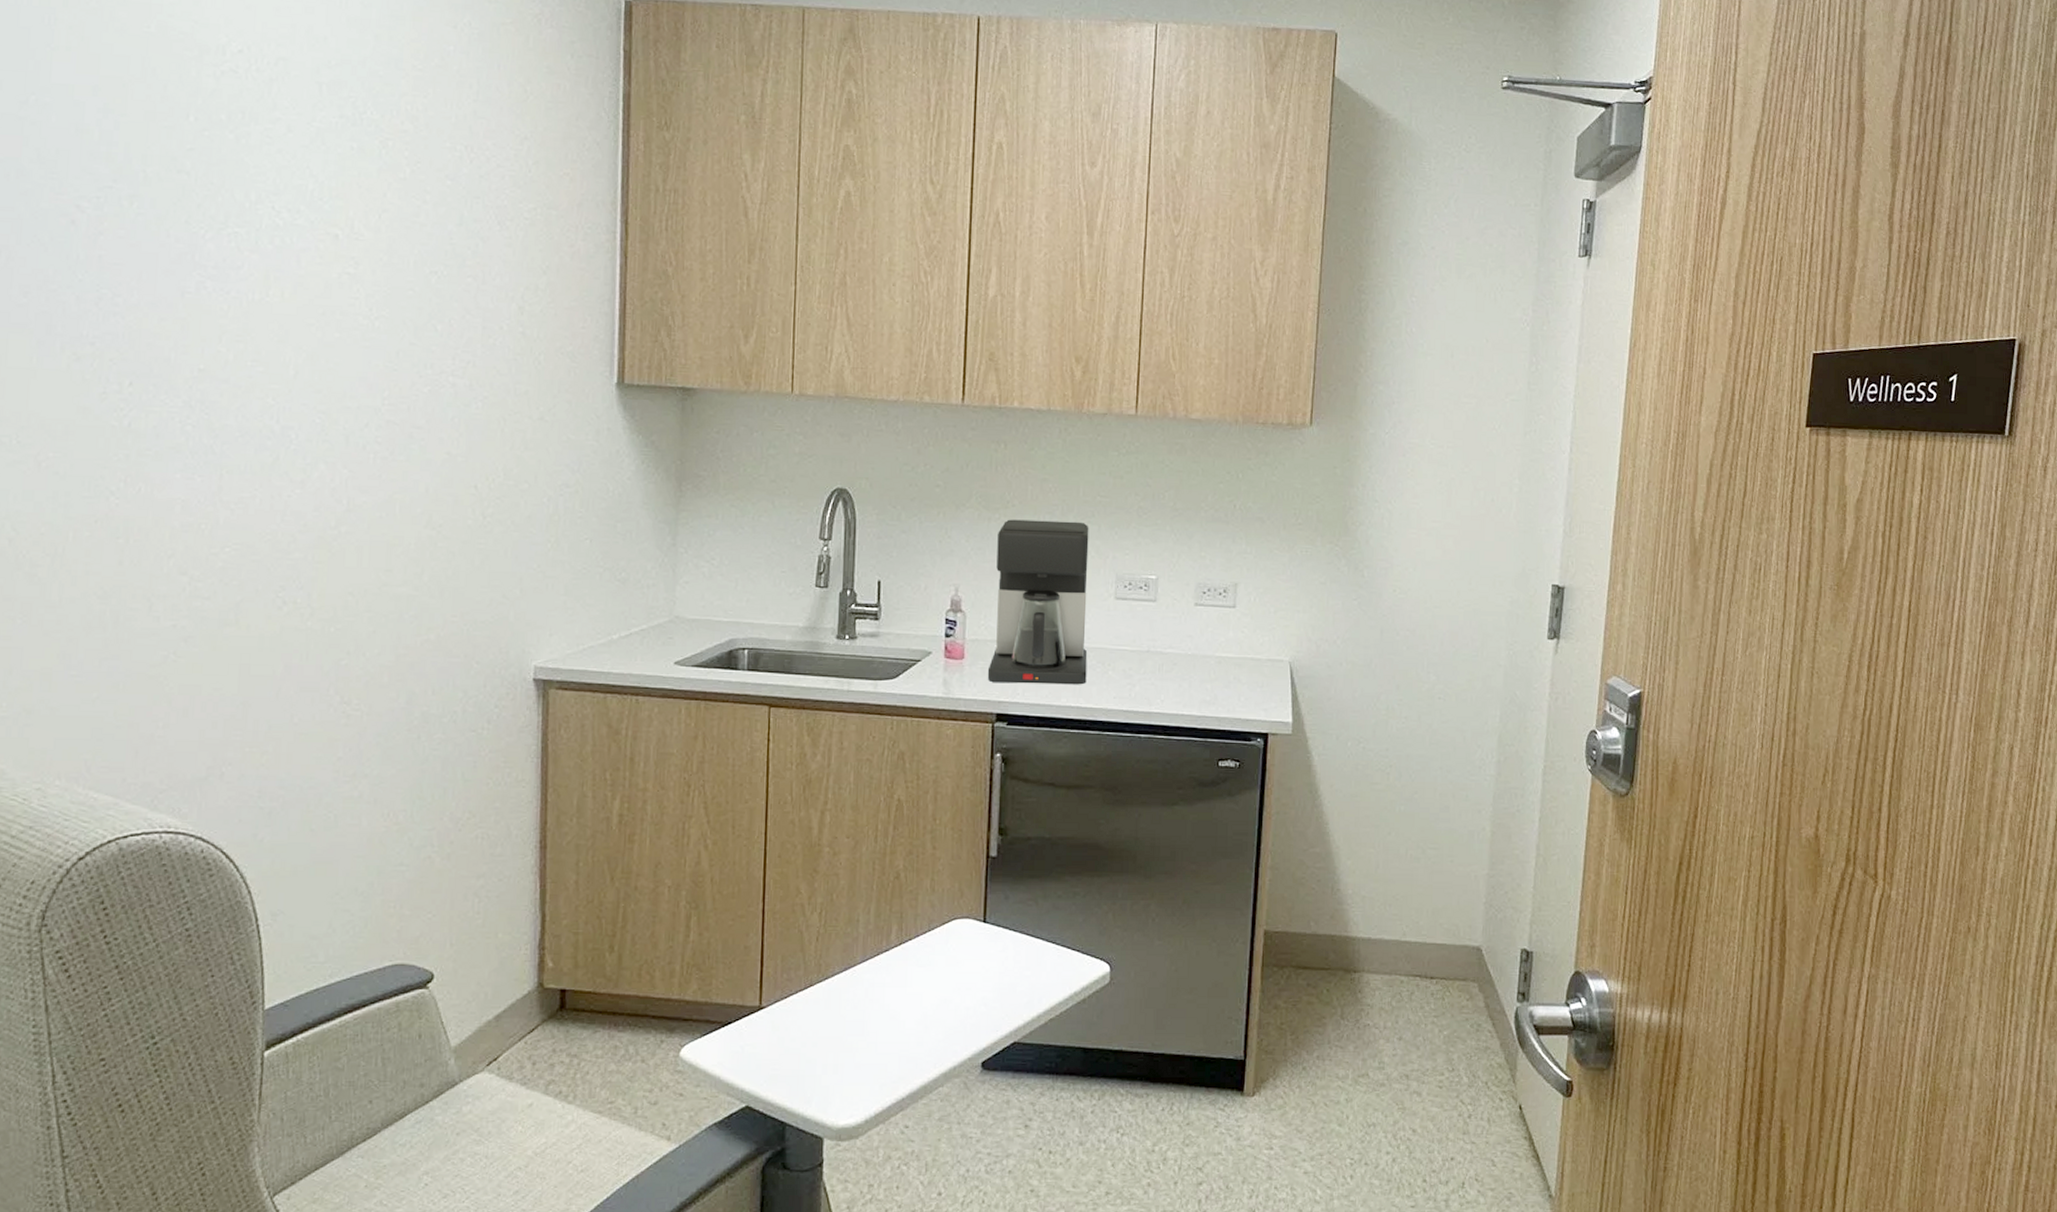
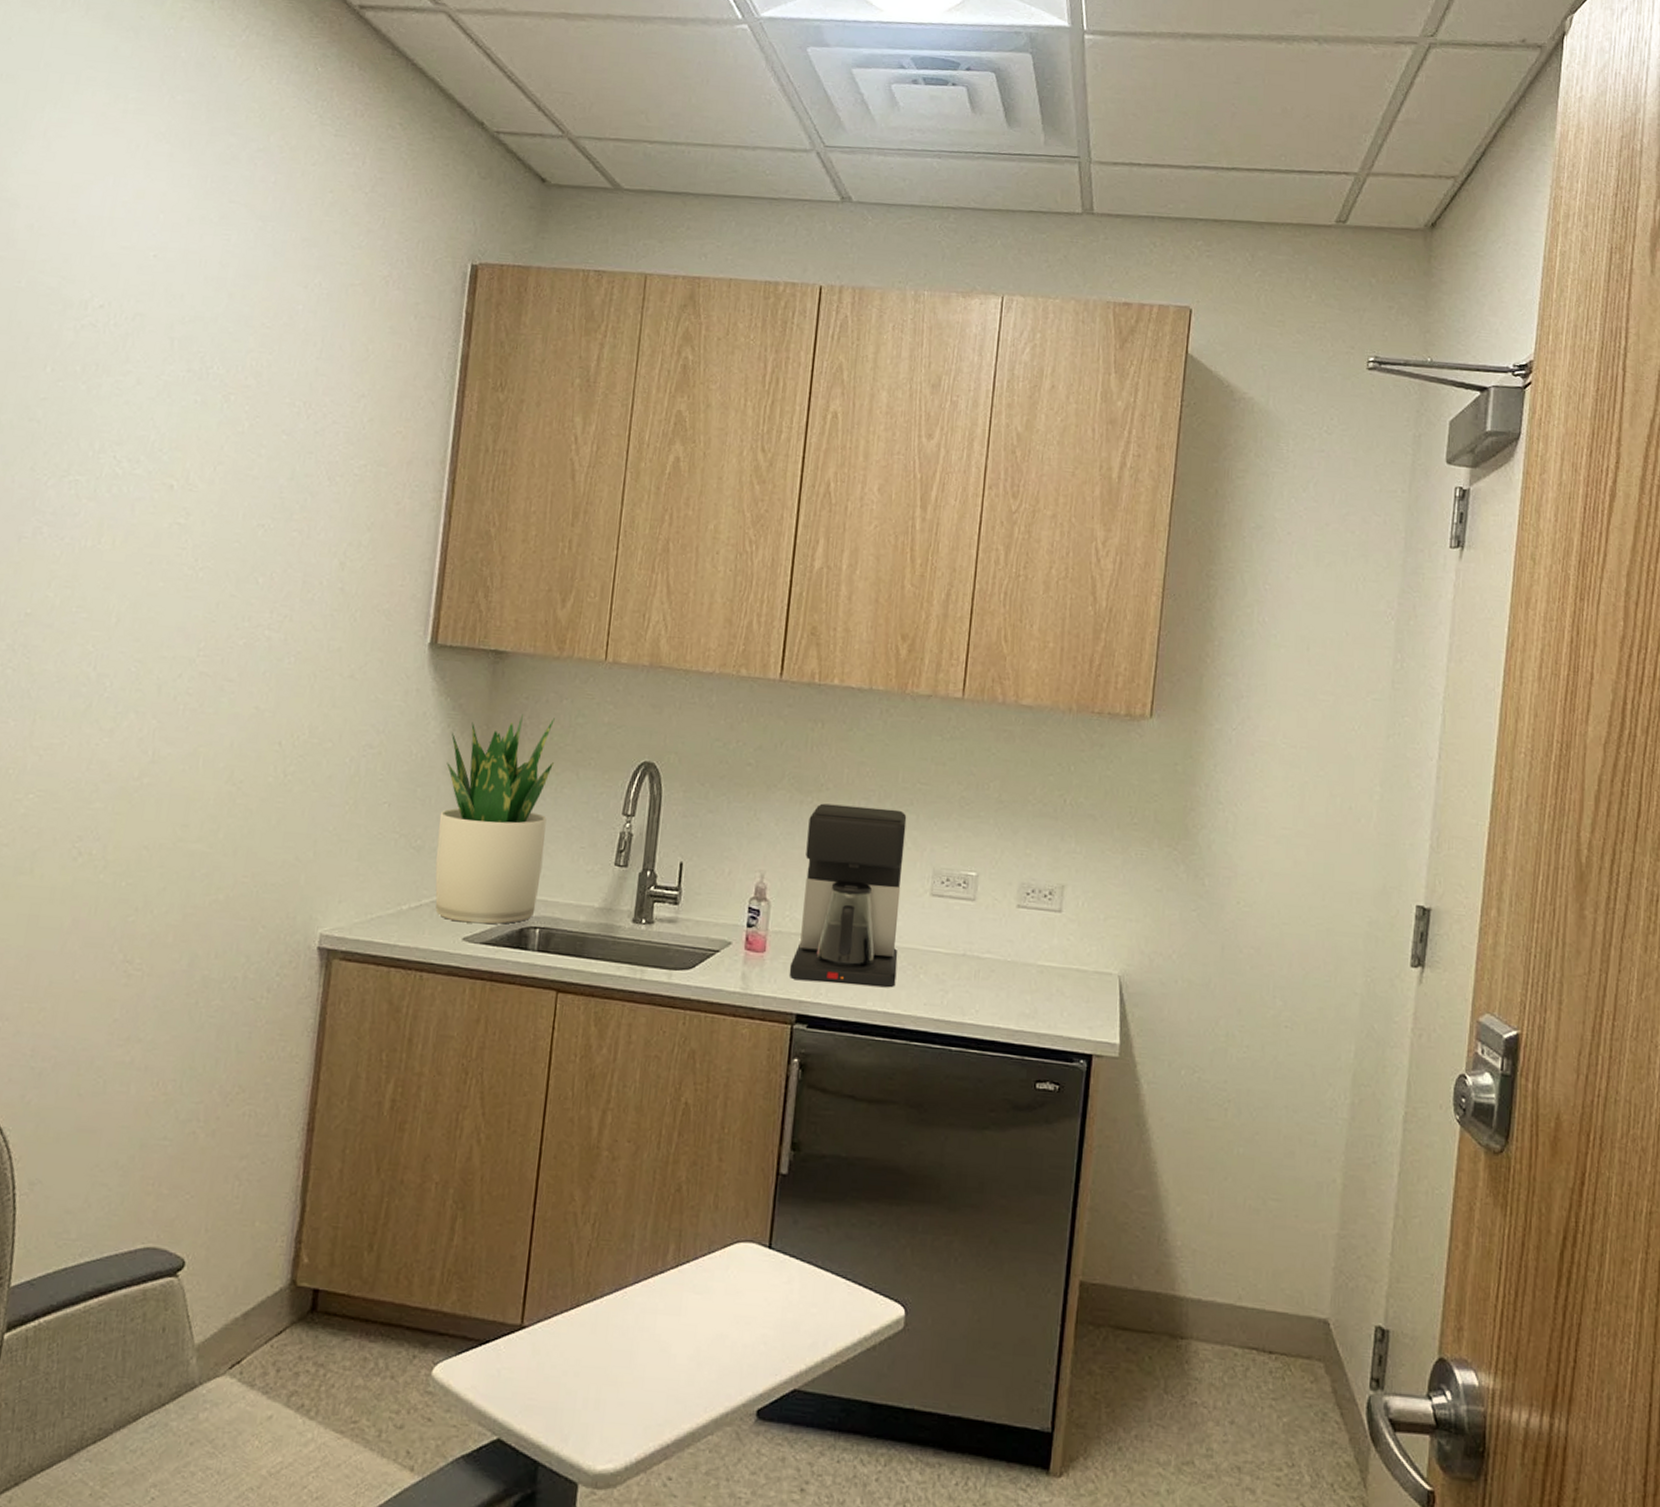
planter: none [641,448,749,648] -> present [435,714,555,925]

